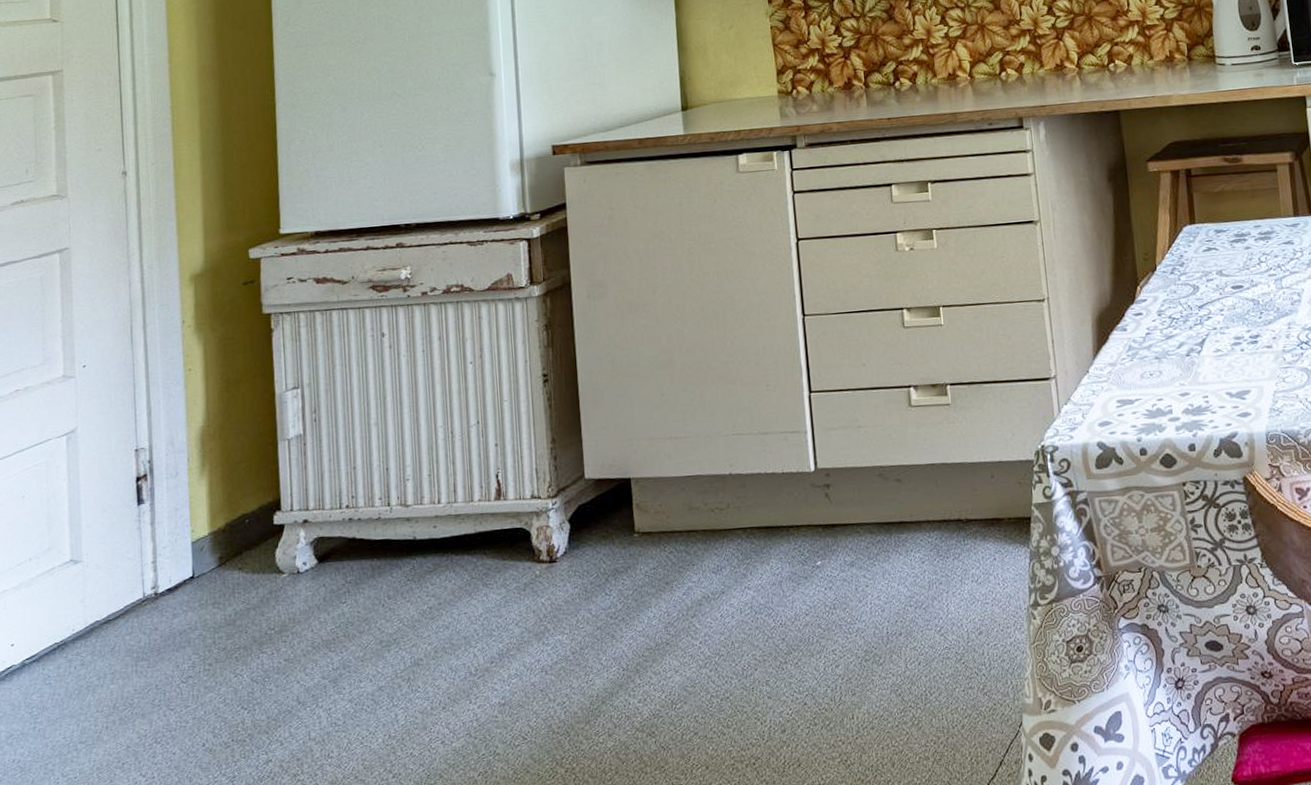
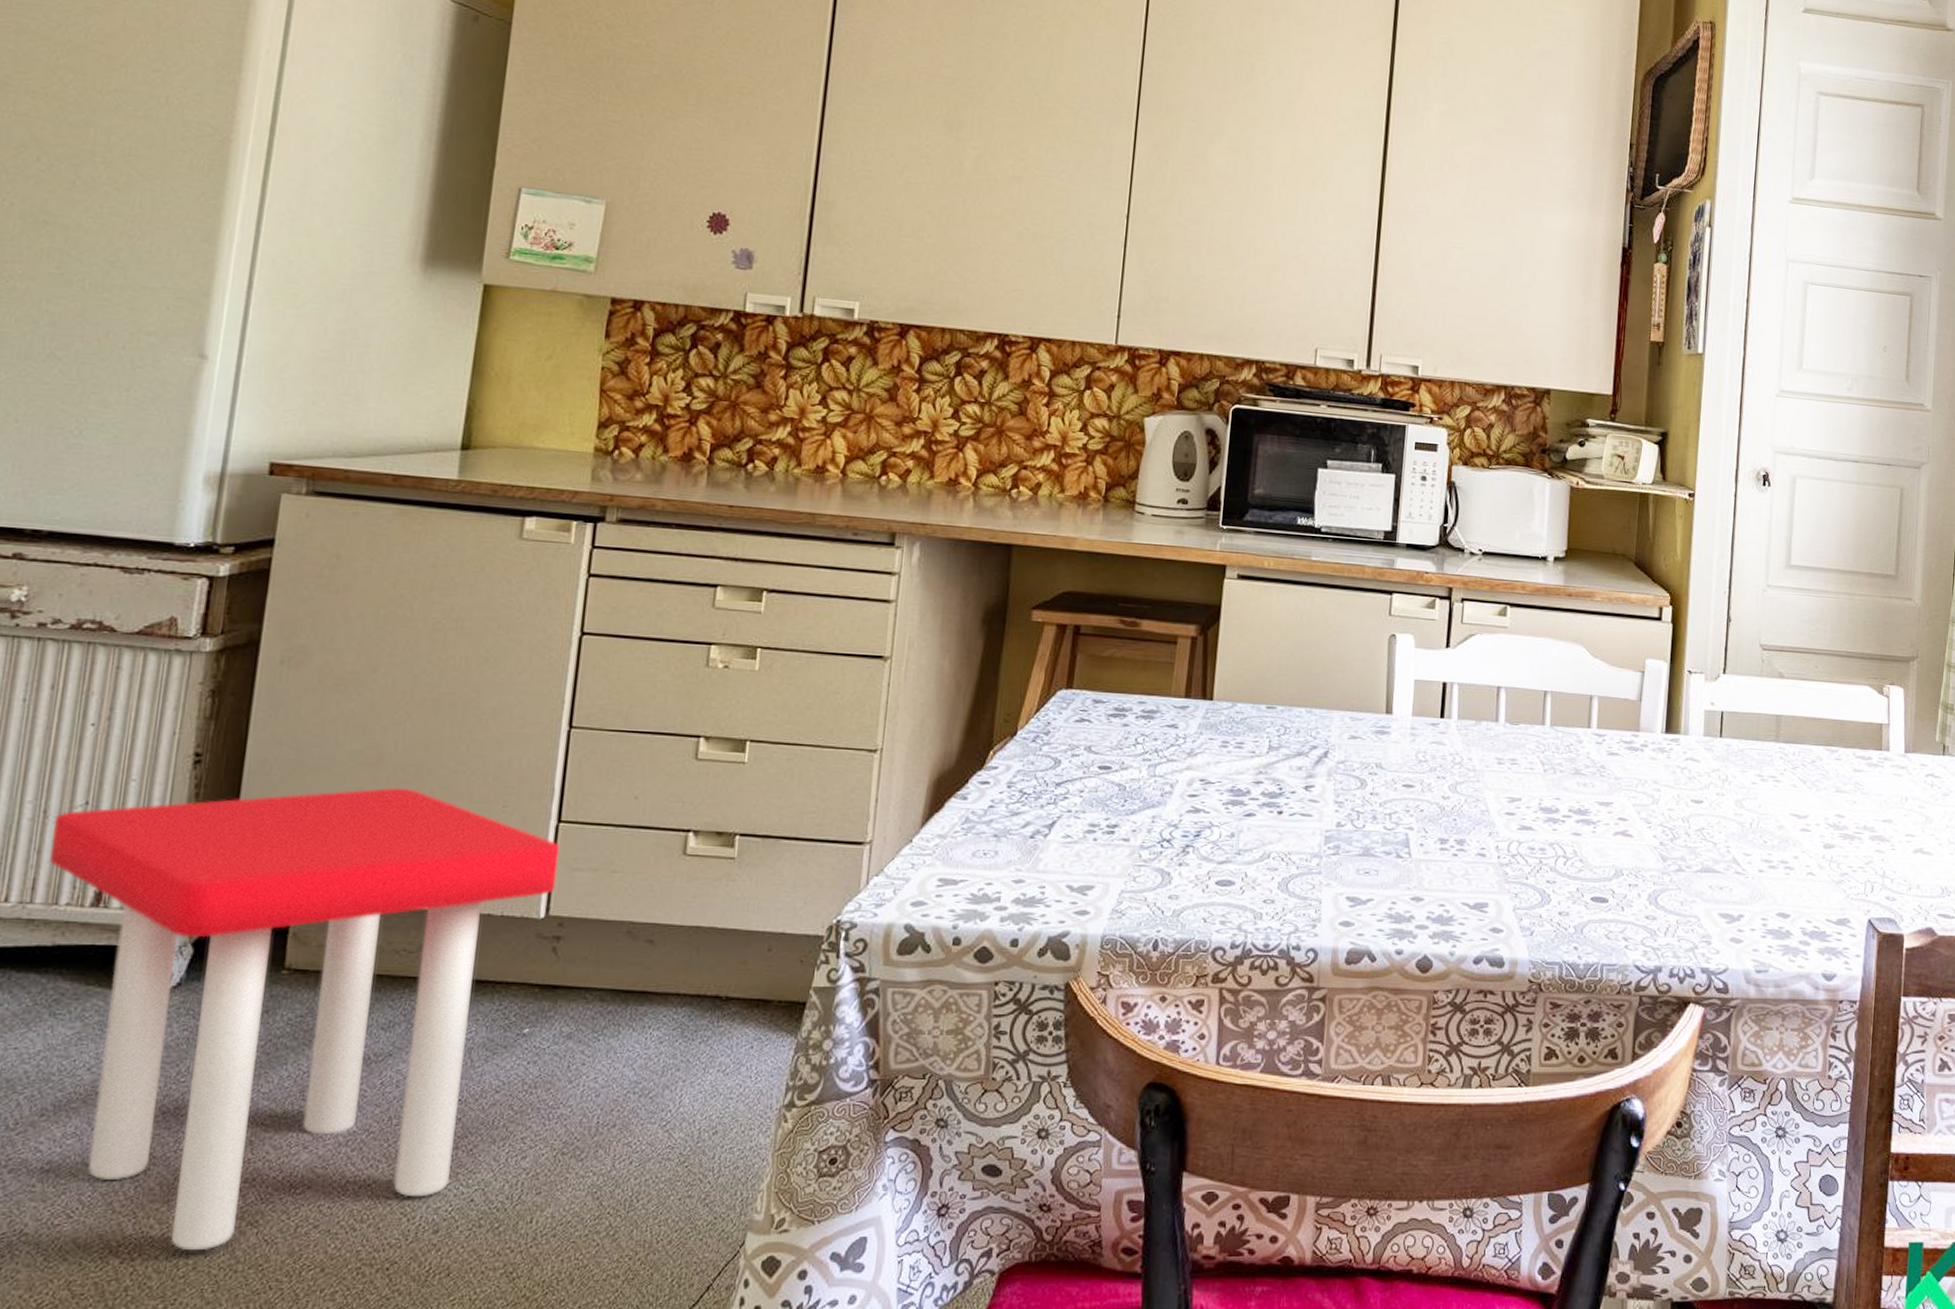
stool: none [460,380,817,759] -> present [48,787,559,1251]

